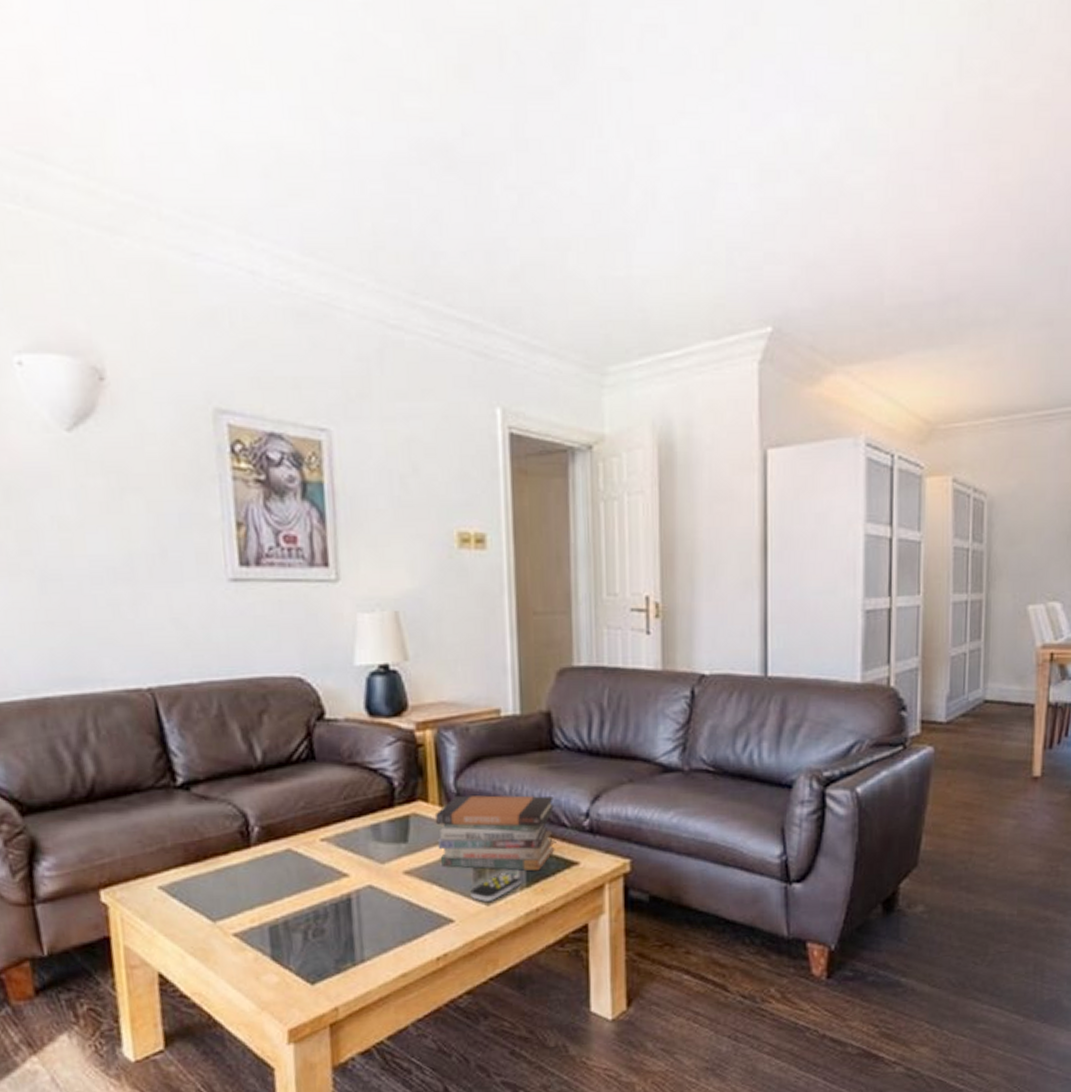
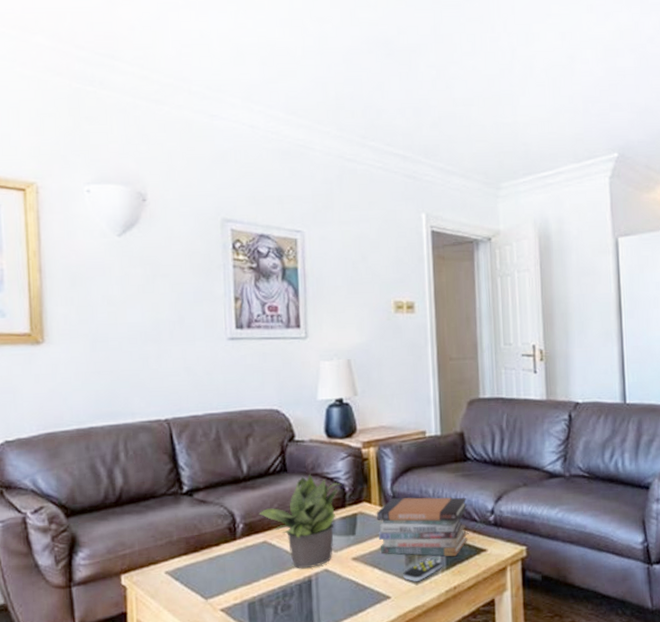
potted plant: none [279,763,389,884] -> present [258,473,342,568]

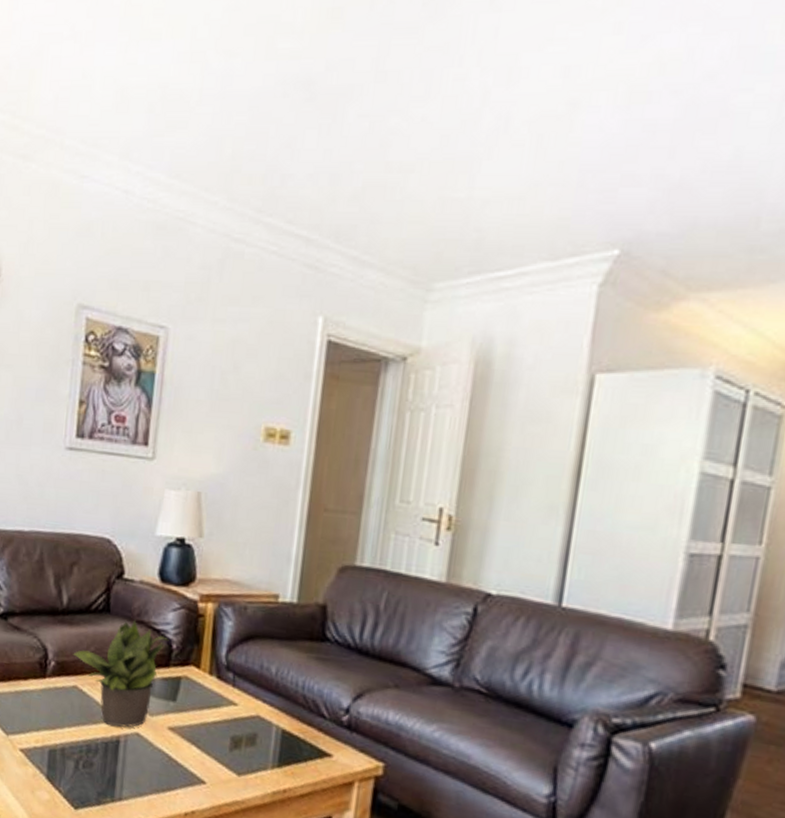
book stack: present [376,497,468,557] -> none [202,667,317,755]
remote control: present [403,558,442,582] -> none [224,748,273,773]

